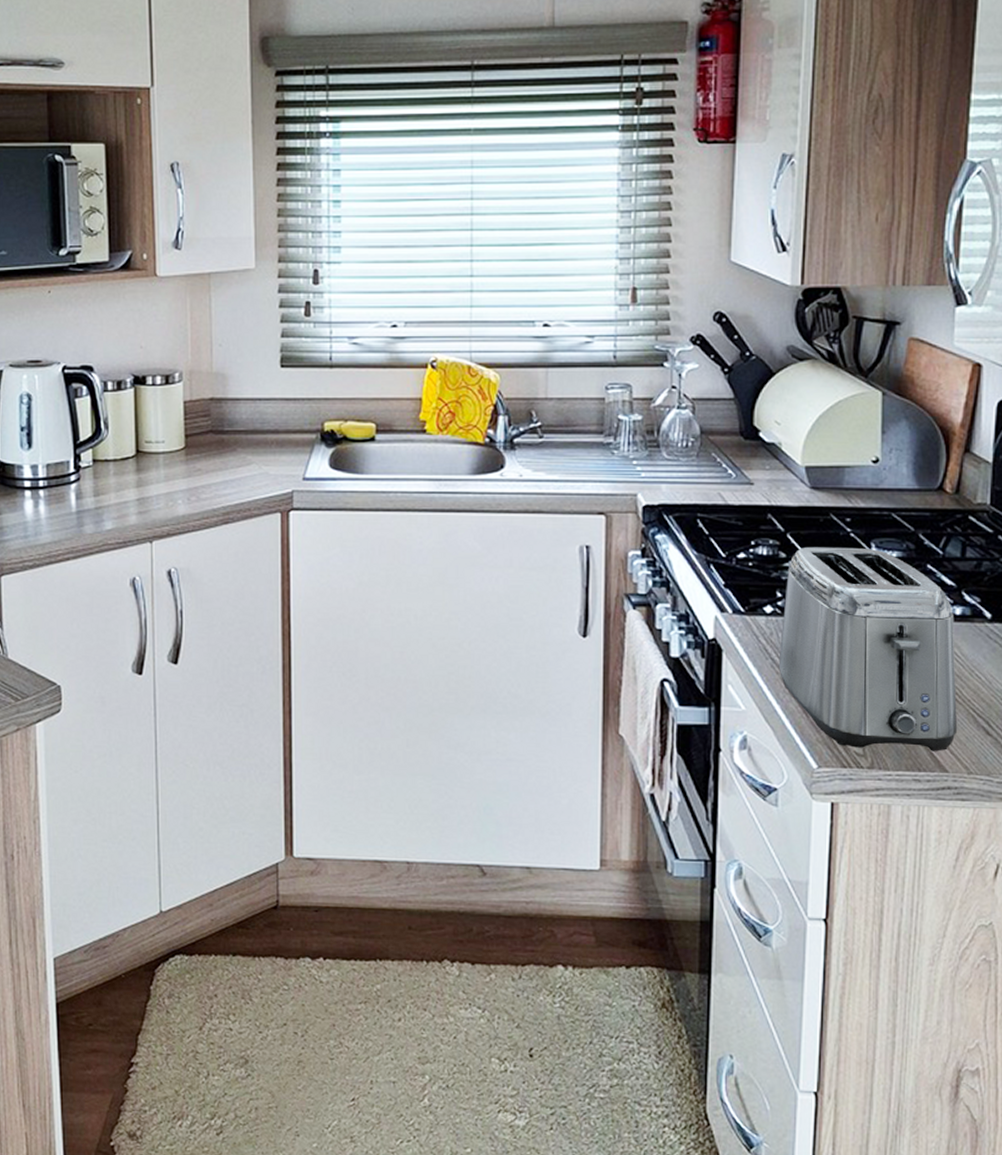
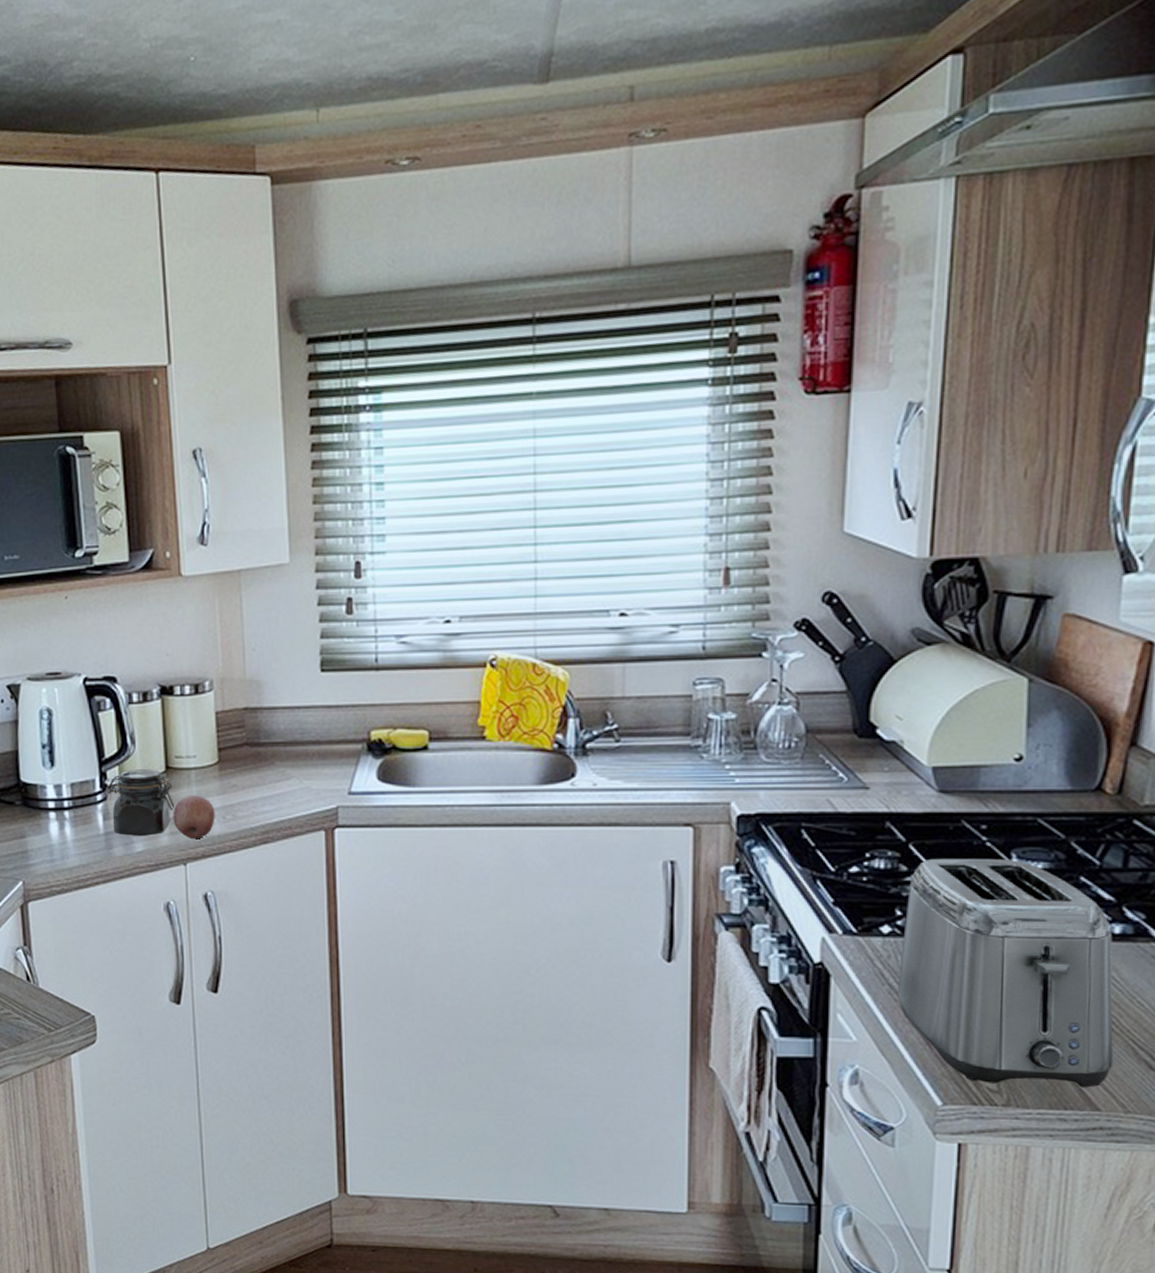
jar: none [79,452,143,515] -> present [106,769,175,836]
fruit: none [141,477,180,519] -> present [173,794,215,840]

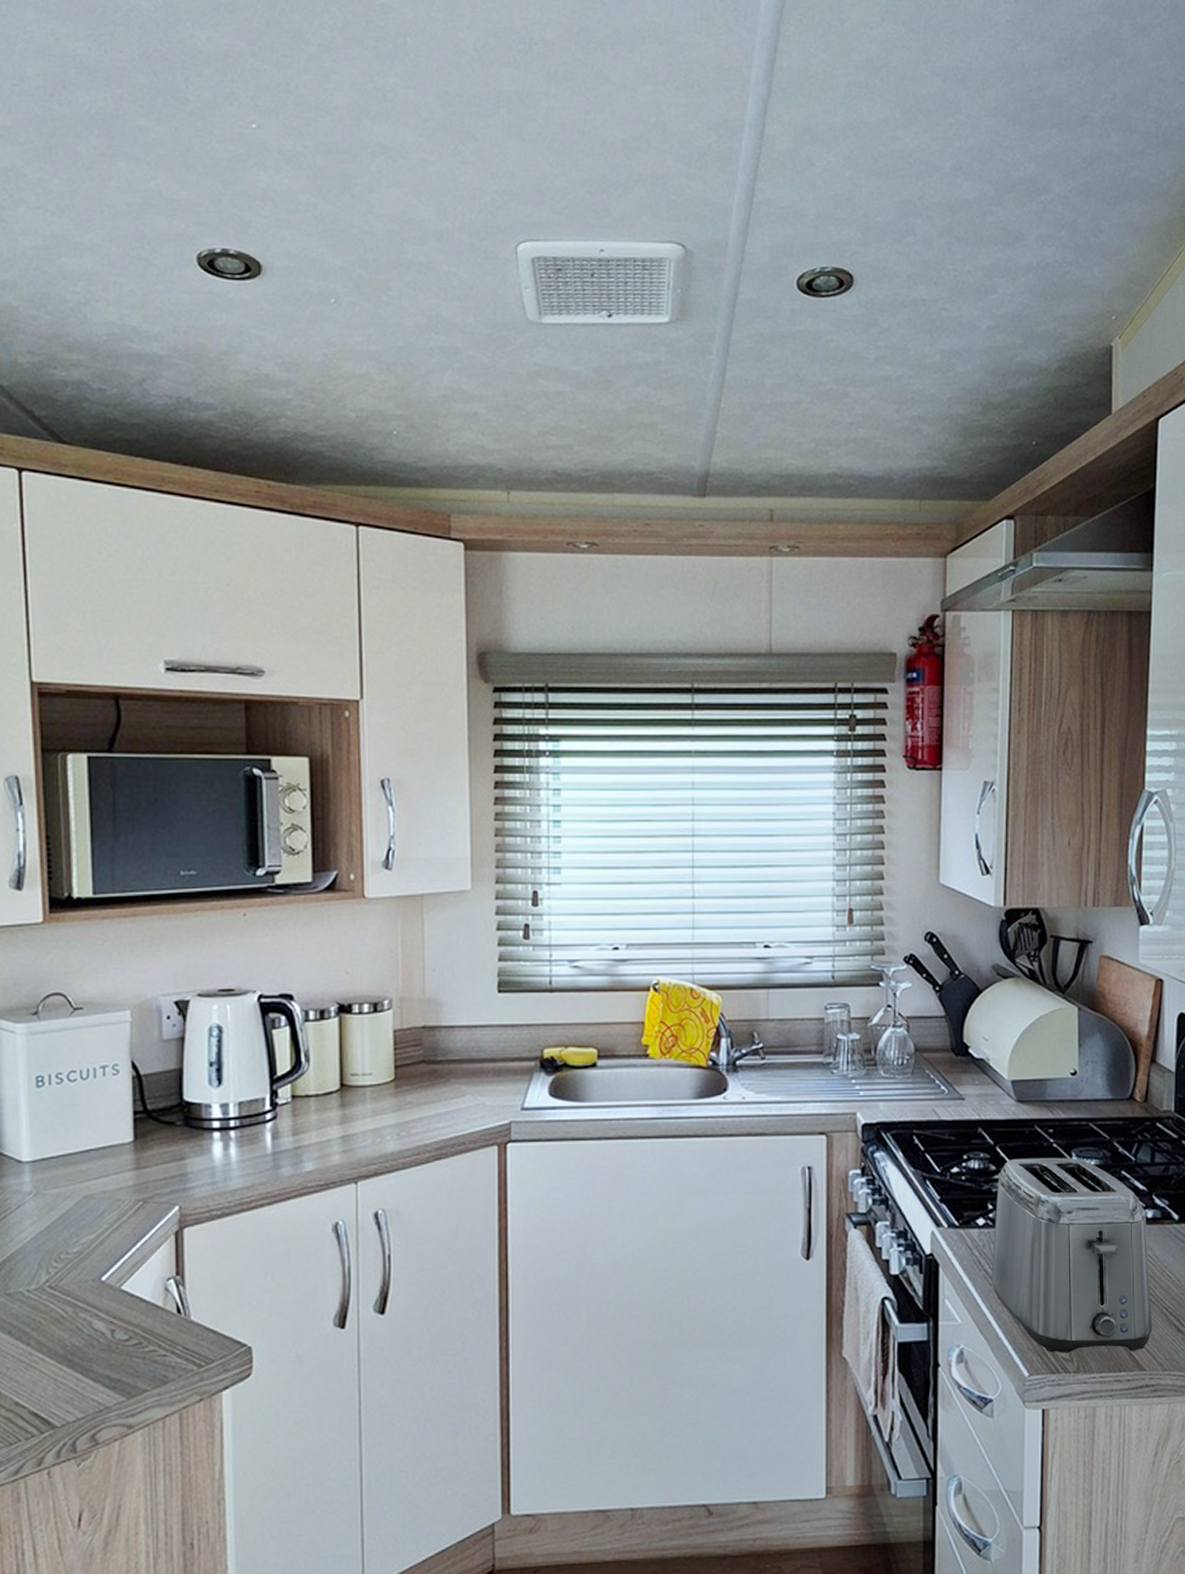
jar: present [106,769,175,836] -> none [276,1087,348,1155]
fruit: present [173,794,215,840] -> none [346,1112,389,1157]

